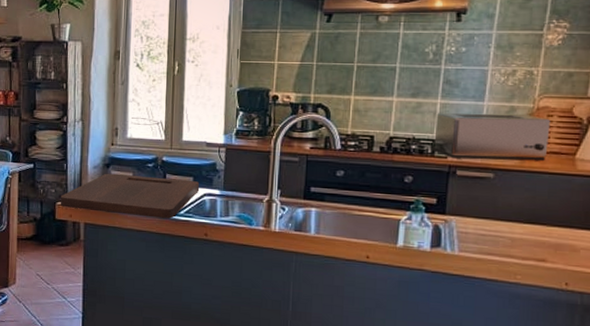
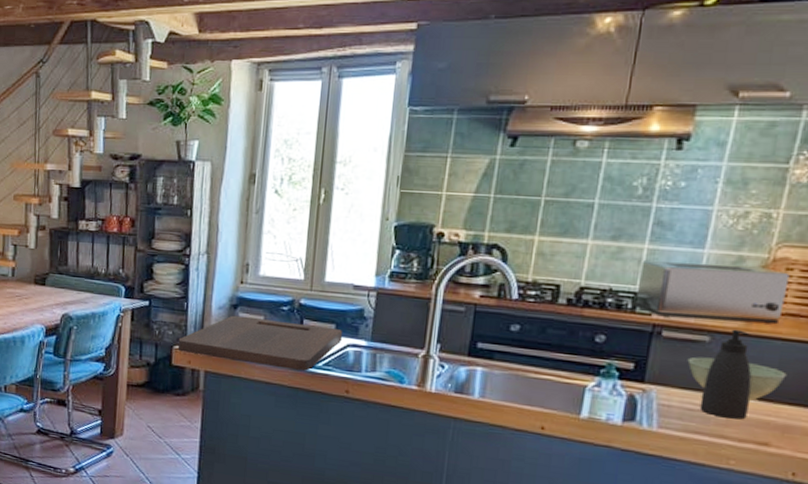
bowl: none [478,191,555,226] -> present [687,357,787,402]
soap dispenser: none [490,166,529,241] -> present [699,329,752,420]

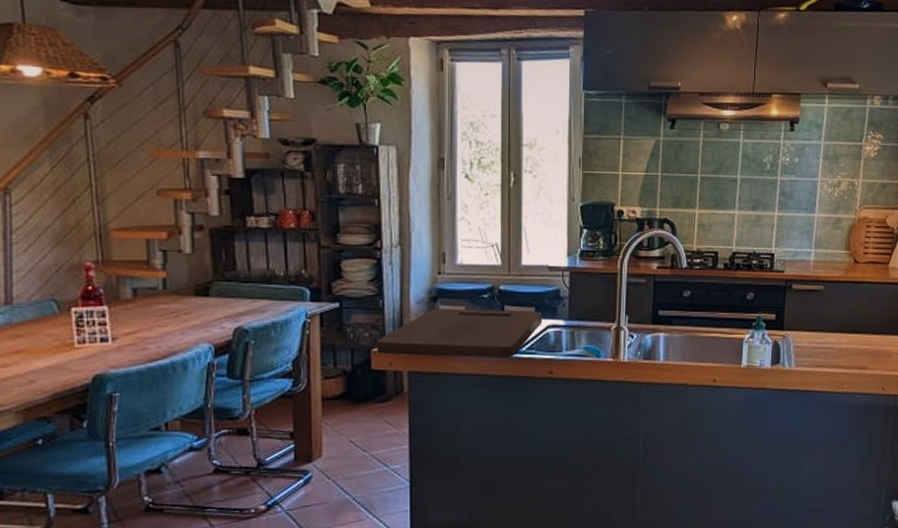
toaster: present [635,260,790,325] -> none [772,224,869,273]
bowl: present [687,357,787,402] -> none [811,303,873,336]
soap dispenser: present [699,329,752,420] -> none [821,278,852,351]

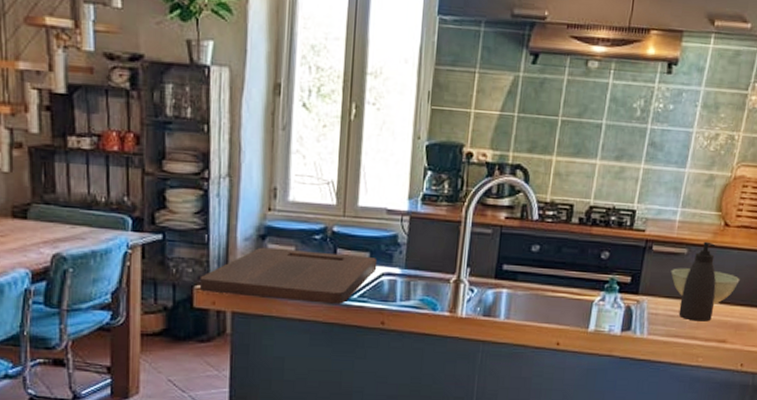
bowl: none [811,303,873,336] -> present [671,268,740,306]
soap dispenser: none [821,278,852,351] -> present [678,241,717,322]

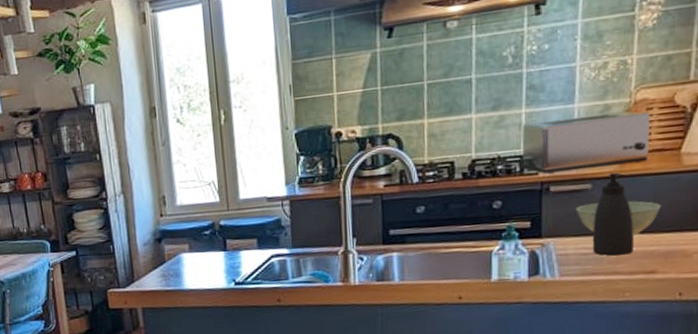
cutting board: present [199,247,378,306] -> none [111,242,266,294]
toaster: none [632,179,745,236] -> present [521,111,651,174]

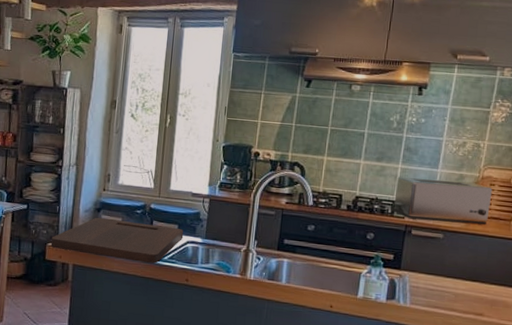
cutting board: none [111,242,266,294] -> present [50,217,184,264]
bowl: present [575,201,661,237] -> none [429,249,493,283]
soap dispenser: present [592,172,634,256] -> none [437,229,471,297]

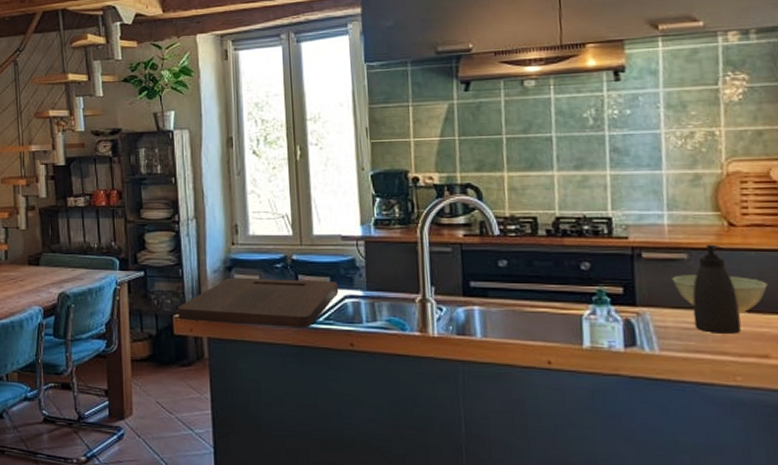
toaster: present [393,176,493,226] -> none [607,181,748,239]
bowl: none [429,249,493,283] -> present [671,275,768,315]
soap dispenser: none [437,229,471,297] -> present [692,244,741,334]

